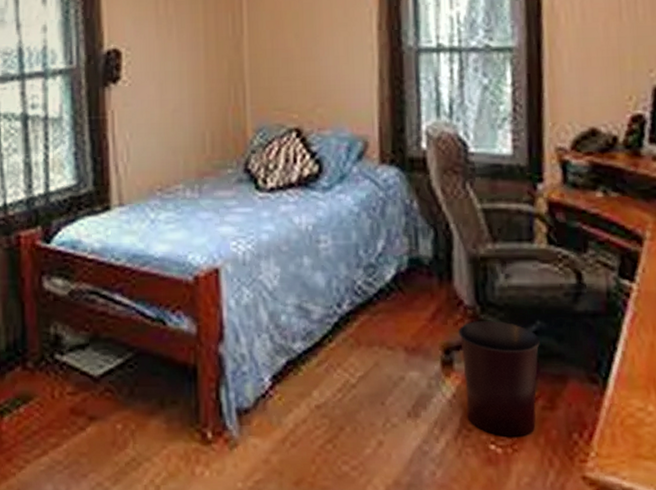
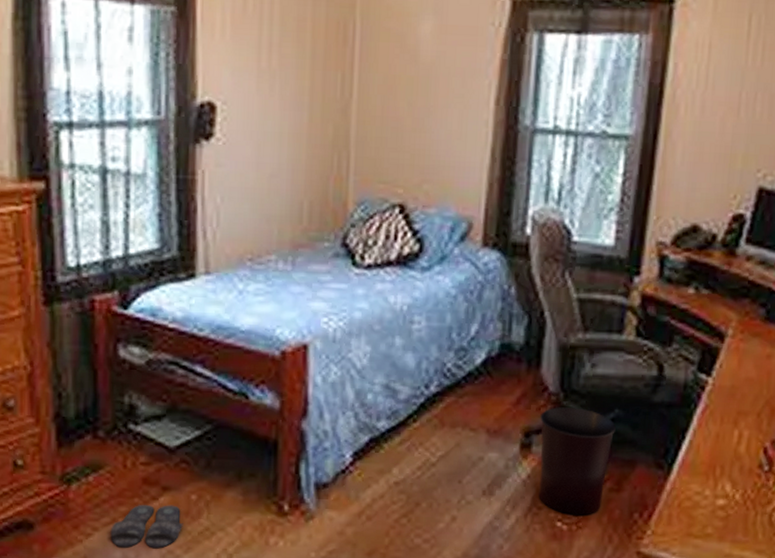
slippers: none [41,435,110,481] -> present [110,504,183,549]

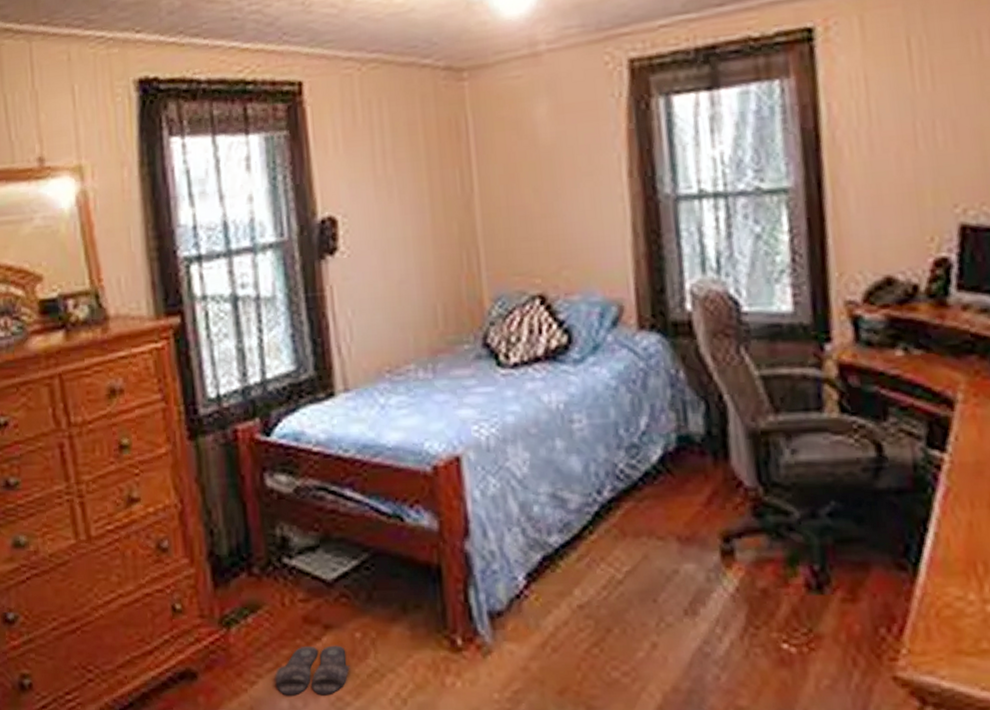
waste bin: present [539,407,616,515] -> none [739,503,836,634]

